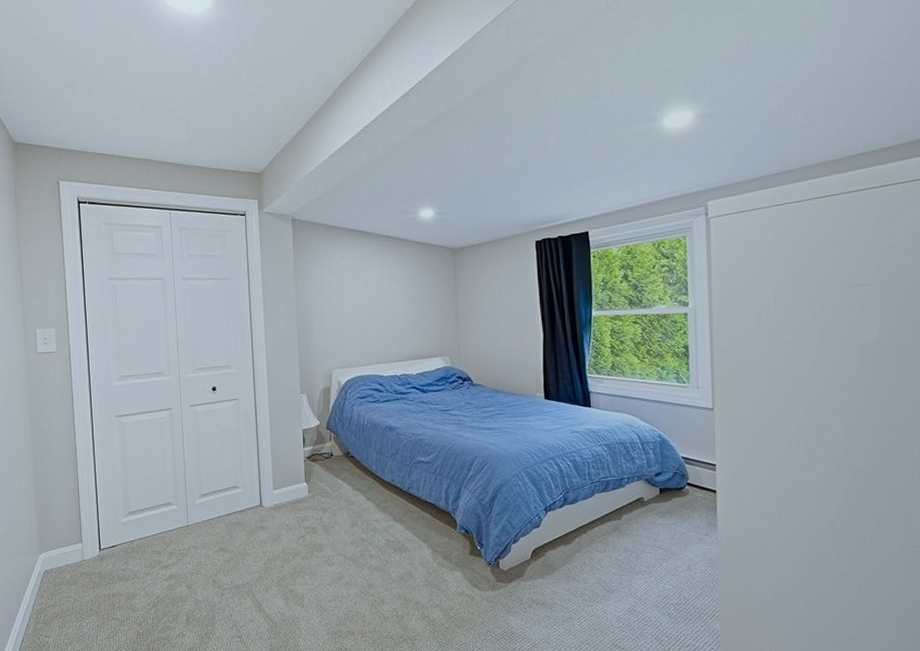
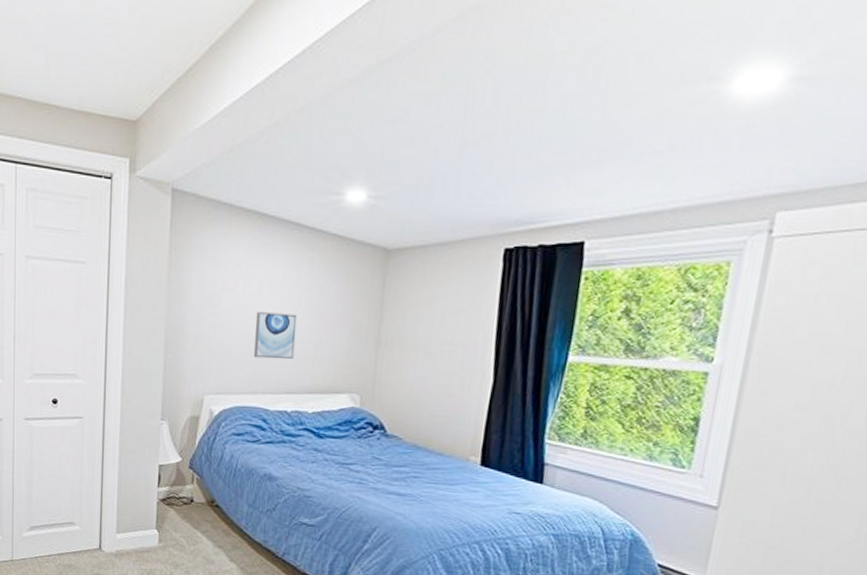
wall art: none [365,302,397,337] -> present [253,312,298,360]

